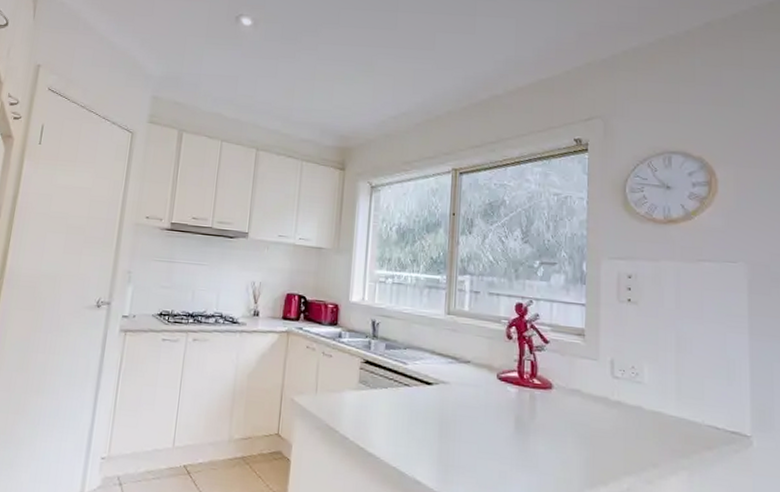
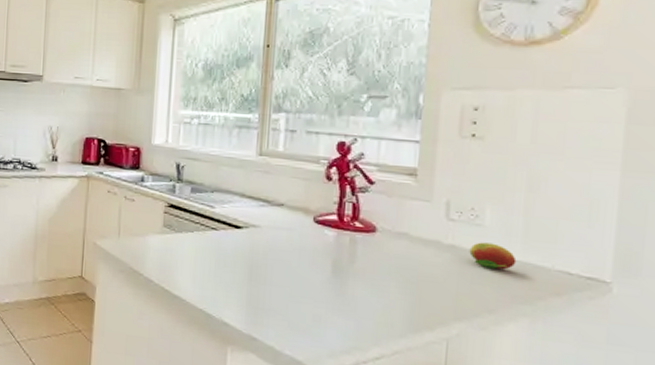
fruit: none [633,398,673,425] -> present [469,242,517,270]

